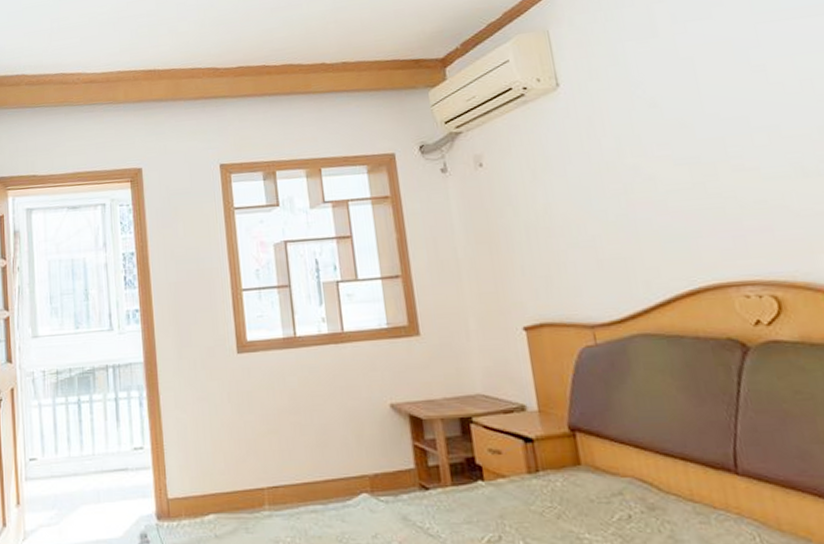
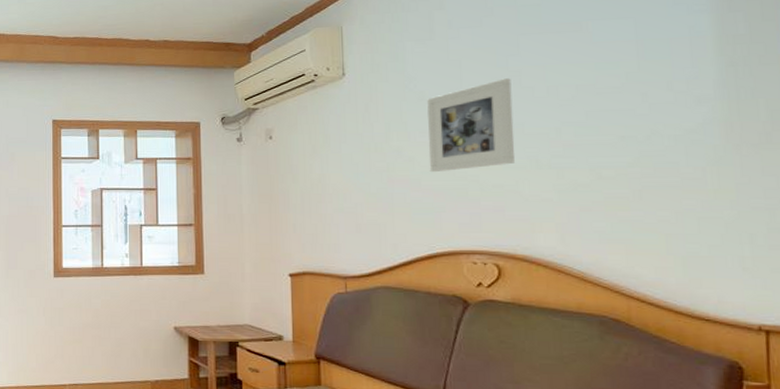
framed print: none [660,74,776,192] -> present [427,78,515,173]

